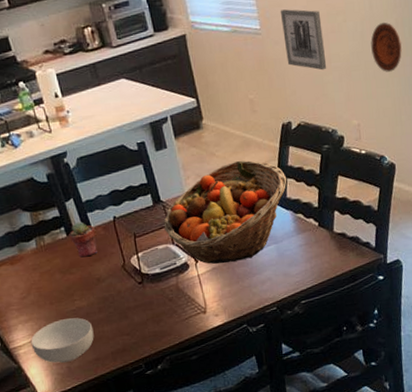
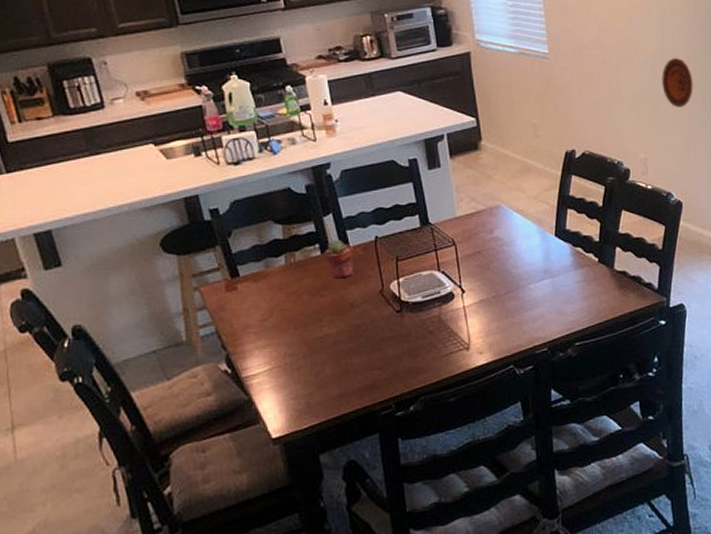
cereal bowl: present [30,317,94,363] -> none [267,346,341,397]
fruit basket: present [163,160,287,264] -> none [430,186,567,296]
wall art: present [280,9,327,70] -> none [570,36,616,100]

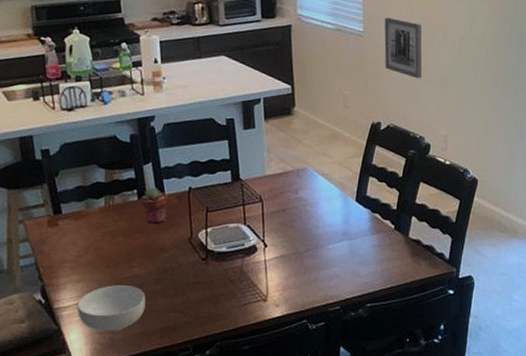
cereal bowl: none [267,346,341,397] -> present [77,285,146,332]
wall art: none [570,36,616,100] -> present [384,18,422,79]
decorative plate: present [662,58,693,107] -> none [466,45,495,91]

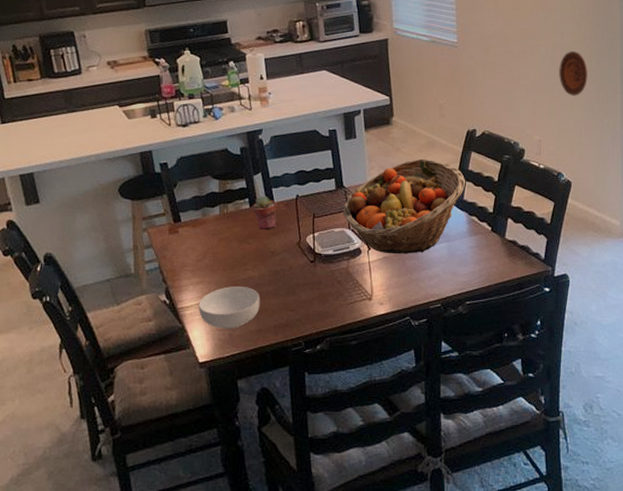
fruit basket: none [238,151,369,253] -> present [343,158,466,255]
wall art: present [384,18,422,79] -> none [477,28,516,87]
decorative plate: none [466,45,495,91] -> present [559,51,588,96]

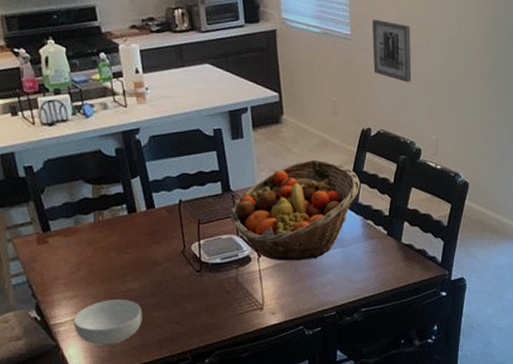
potted succulent: present [252,195,278,230] -> none [130,201,159,238]
wall art: none [477,28,516,87] -> present [371,19,412,83]
decorative plate: present [559,51,588,96] -> none [456,46,486,93]

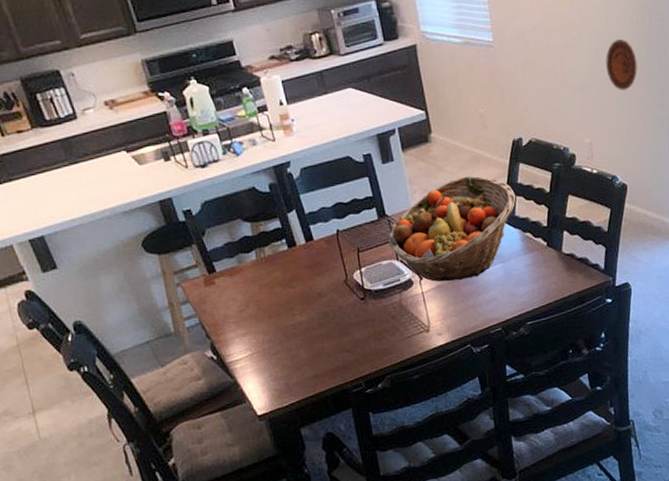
cereal bowl: present [73,300,142,345] -> none [248,333,314,379]
wall art: present [371,19,412,83] -> none [513,22,560,86]
decorative plate: none [456,46,486,93] -> present [606,39,637,90]

